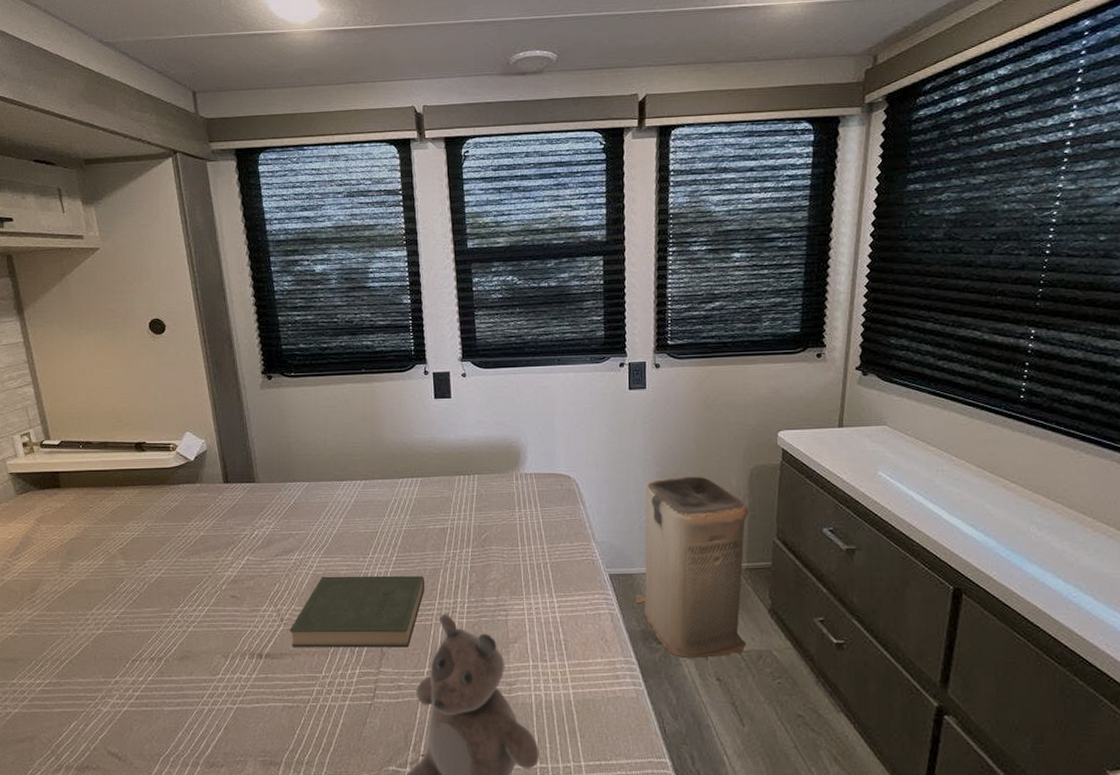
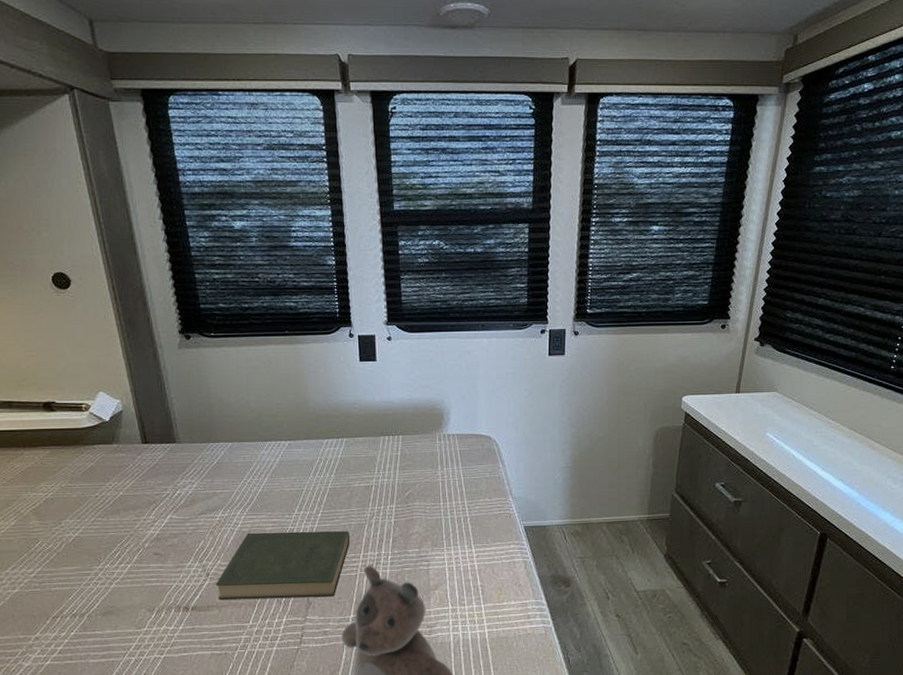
laundry basket: present [634,476,750,658] -> none [546,437,654,598]

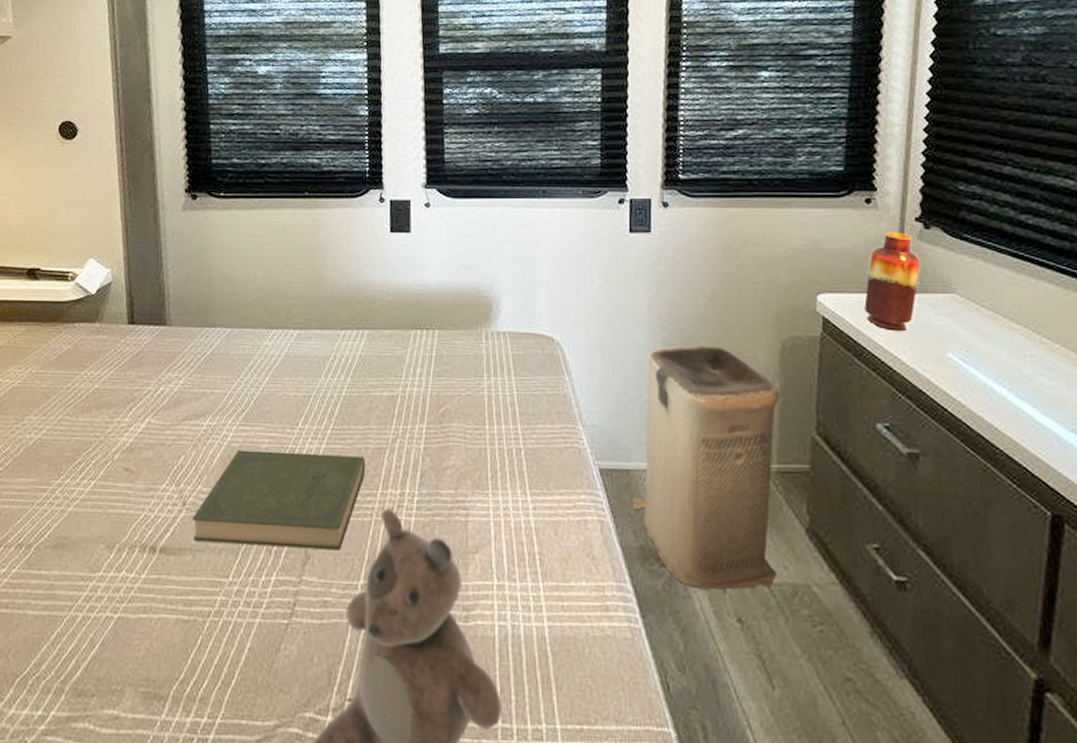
laundry basket: none [546,437,654,598] -> present [631,346,782,589]
vase: none [714,349,756,419] -> present [864,231,921,330]

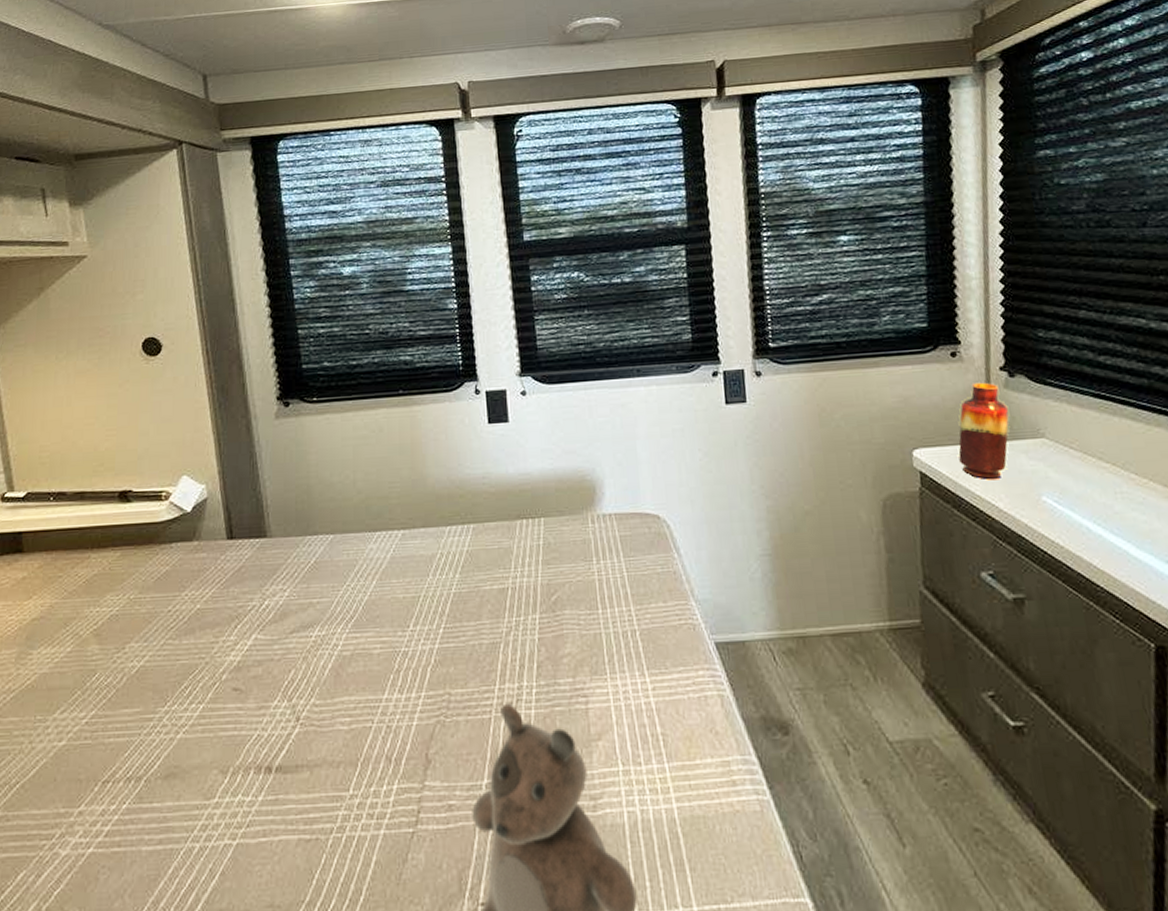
book: present [192,449,366,551] -> none [308,653,481,756]
laundry basket: present [631,346,782,589] -> none [749,510,897,753]

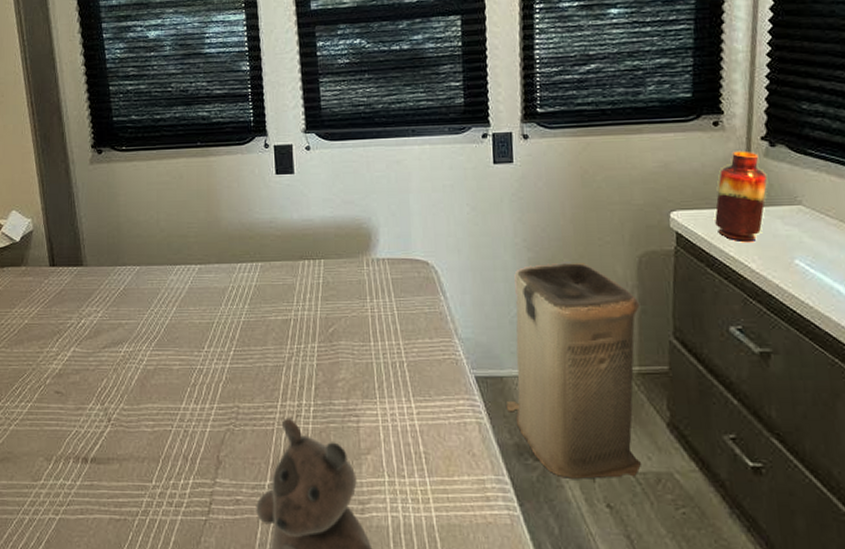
laundry basket: none [749,510,897,753] -> present [505,263,641,479]

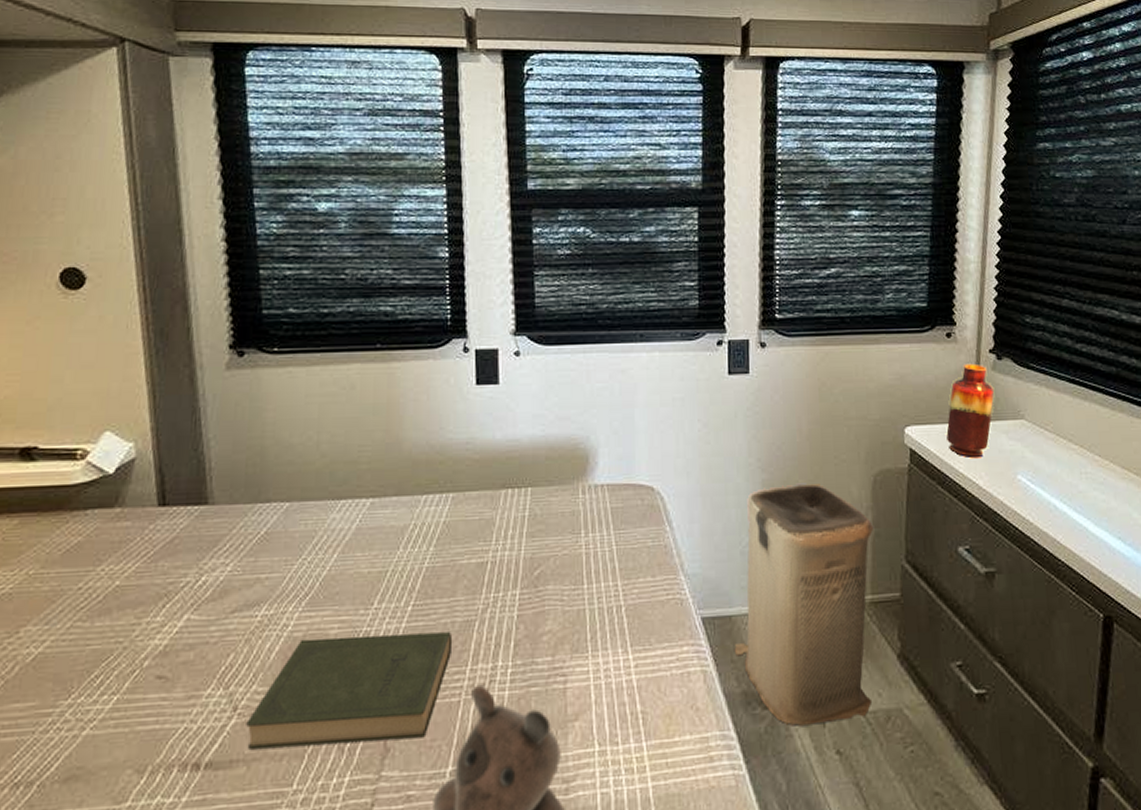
book: none [117,372,266,456] -> present [246,632,453,749]

